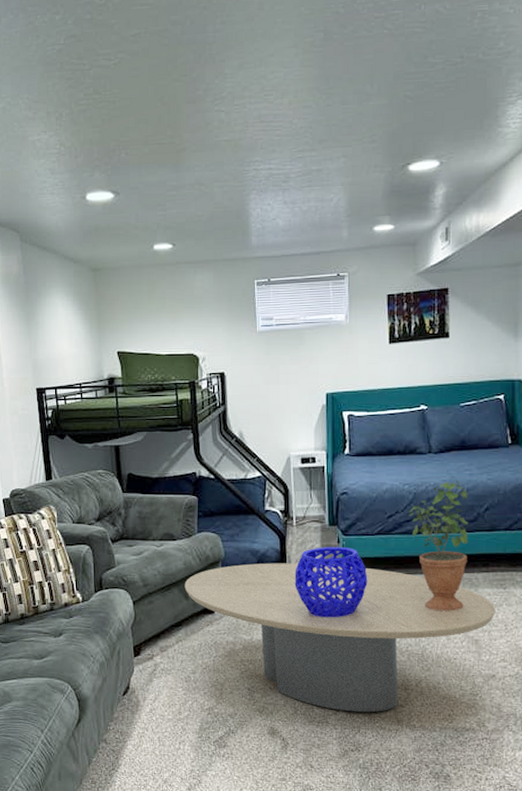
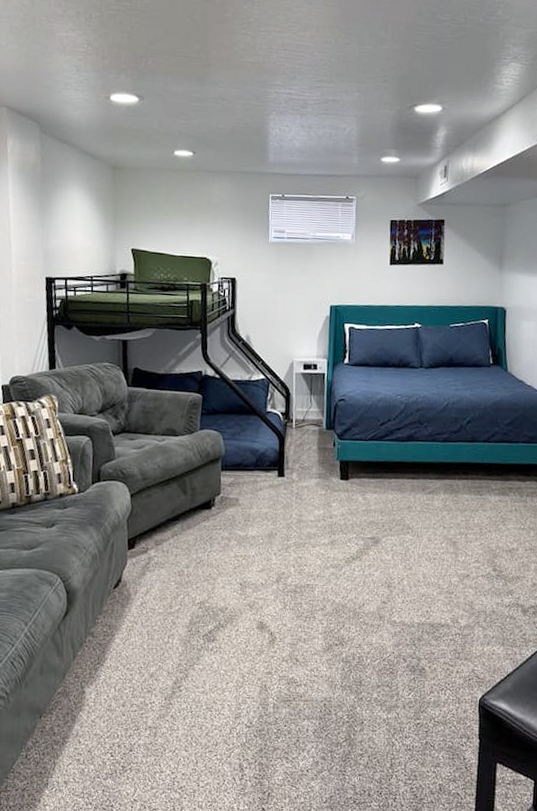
coffee table: present [184,563,496,713] -> none [183,462,473,609]
decorative bowl: present [294,546,368,618] -> none [290,449,360,517]
potted plant: present [408,475,469,612] -> none [399,389,454,515]

